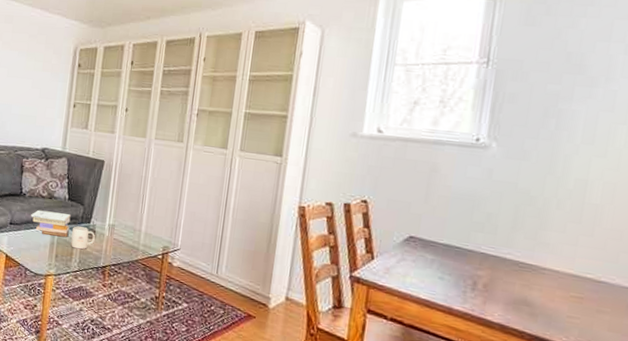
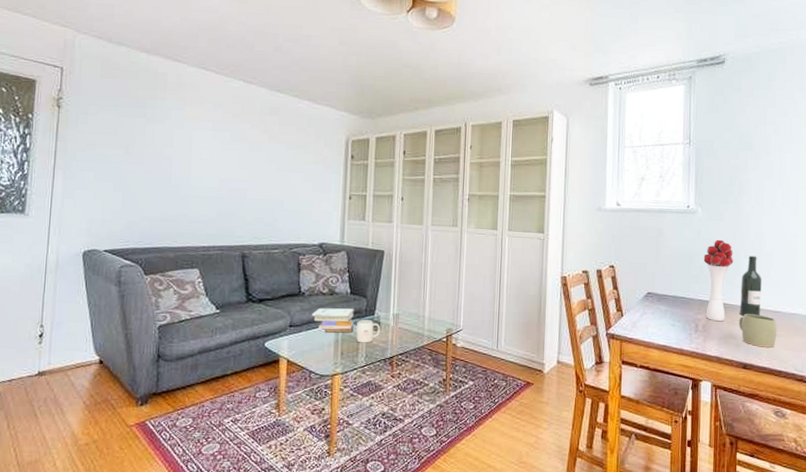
flower bouquet: none [489,182,540,284] -> present [703,239,734,322]
mug: none [537,278,599,326] -> present [738,314,778,348]
wine bottle: none [541,206,581,283] -> present [740,255,762,316]

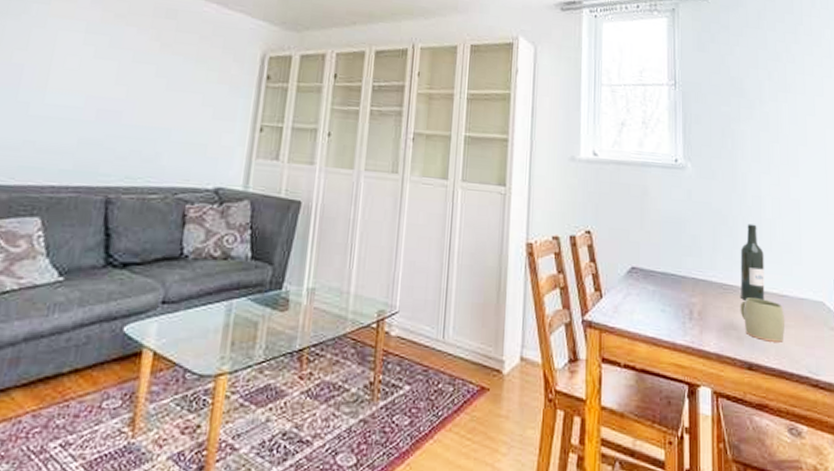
books: present [312,308,354,334] -> none [195,277,255,315]
mug: present [355,320,380,343] -> none [254,295,288,329]
flower bouquet: present [703,239,734,322] -> none [696,202,731,308]

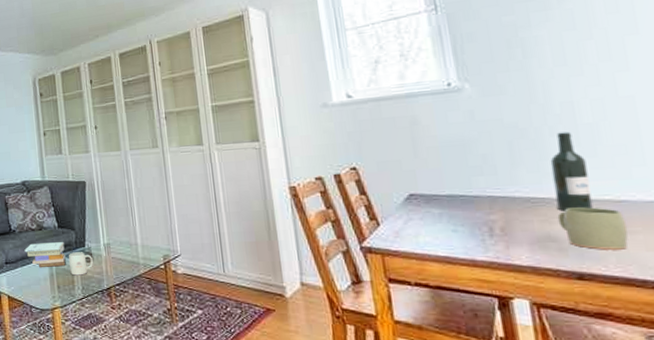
books: none [195,277,255,315] -> present [24,242,66,268]
mug: none [254,295,288,329] -> present [68,252,93,276]

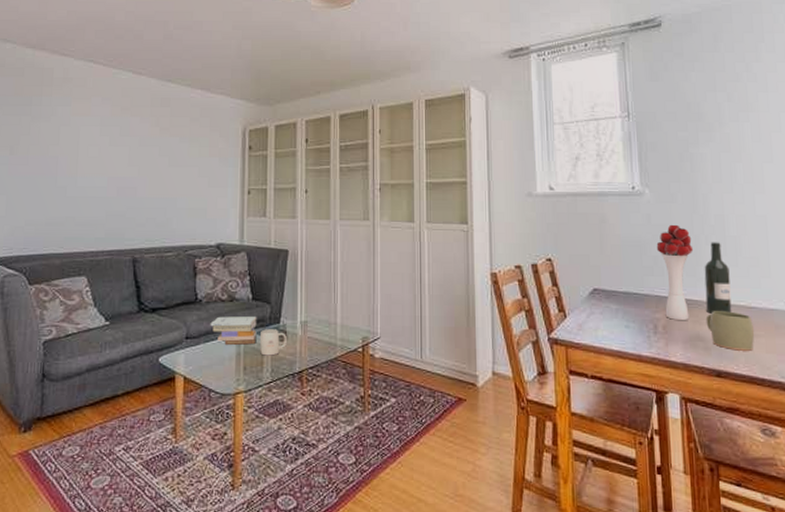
flower bouquet: none [484,118,535,222] -> present [656,224,694,321]

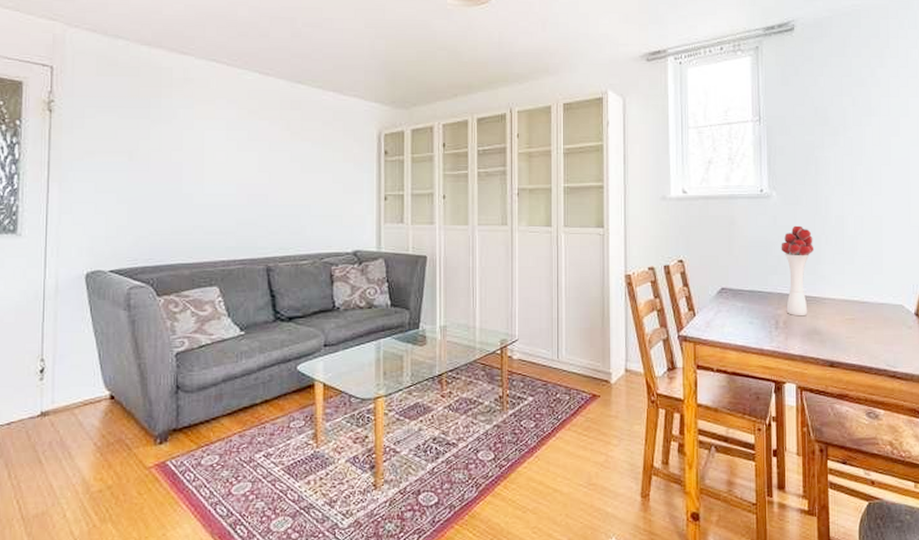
books: present [210,316,257,346] -> none [349,323,396,352]
mug: present [259,329,287,356] -> none [399,334,426,361]
wine bottle: present [704,242,732,314] -> none [823,241,846,309]
mug: present [705,311,755,351] -> none [822,306,866,342]

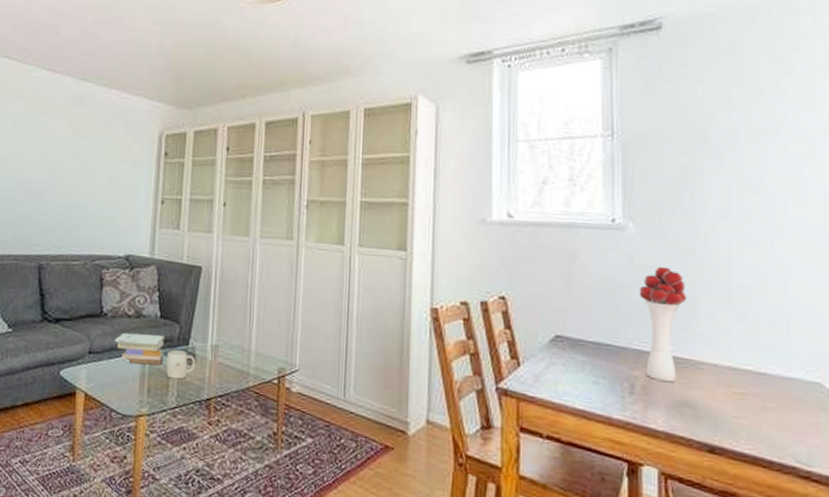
books: none [349,323,396,352] -> present [115,332,165,366]
mug: none [399,334,426,361] -> present [166,350,195,380]

